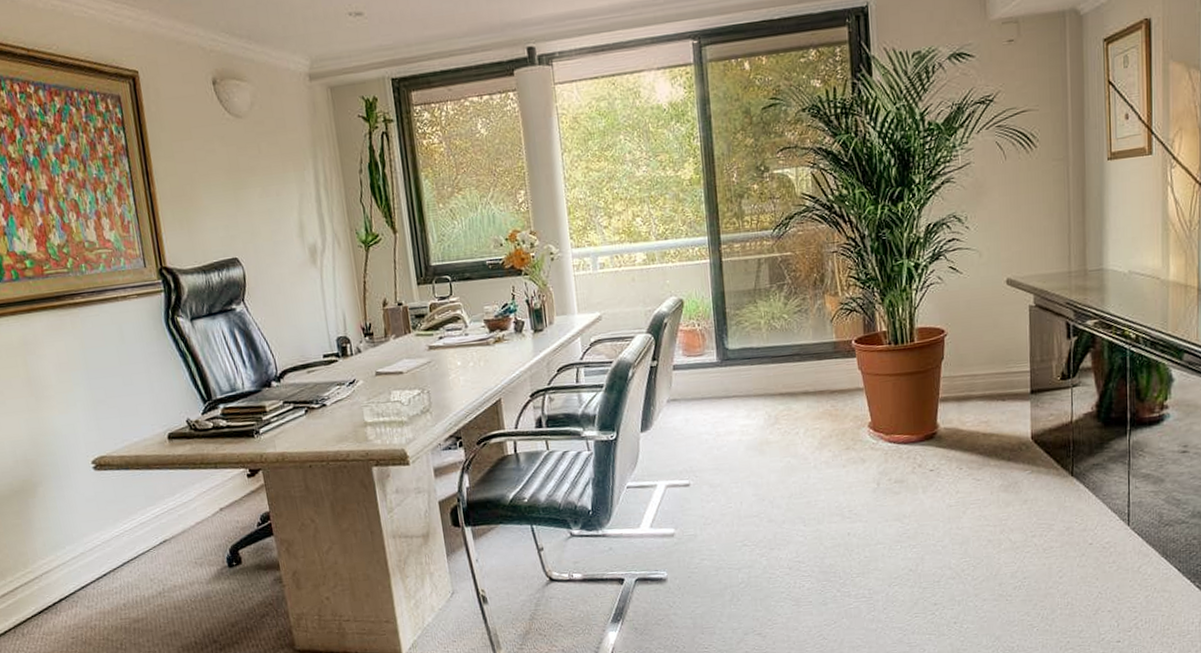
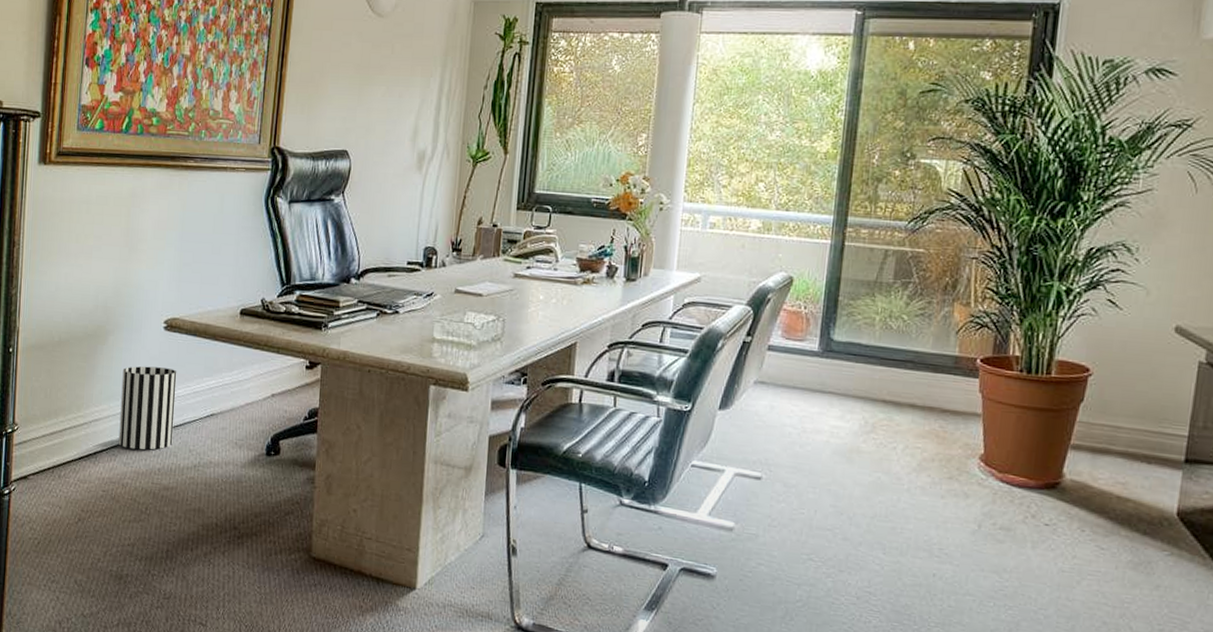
wastebasket: none [61,506,132,592] -> present [118,366,177,450]

